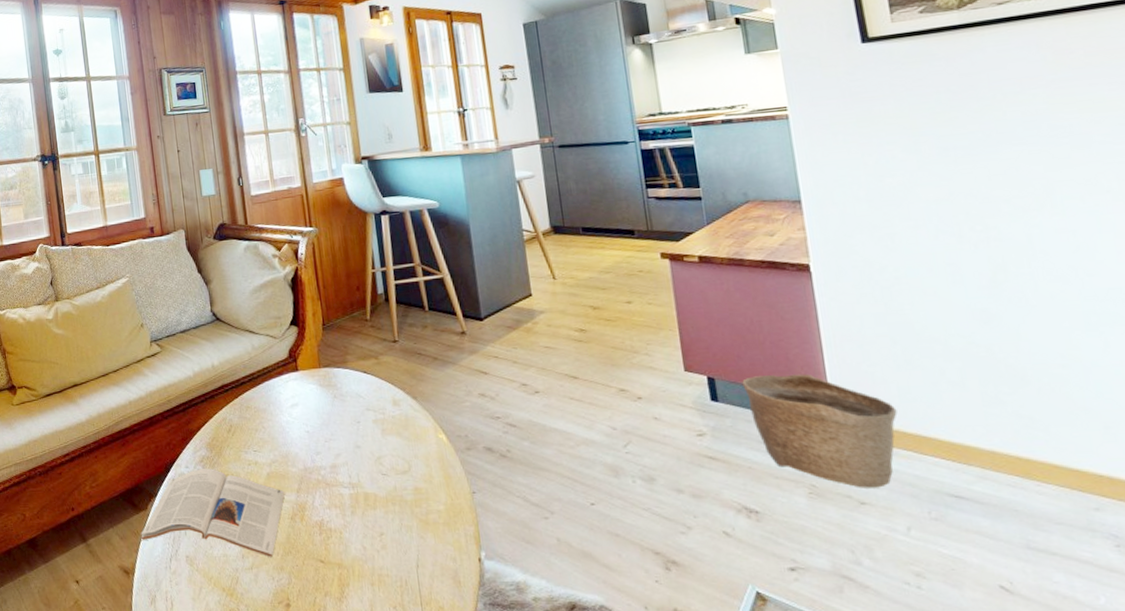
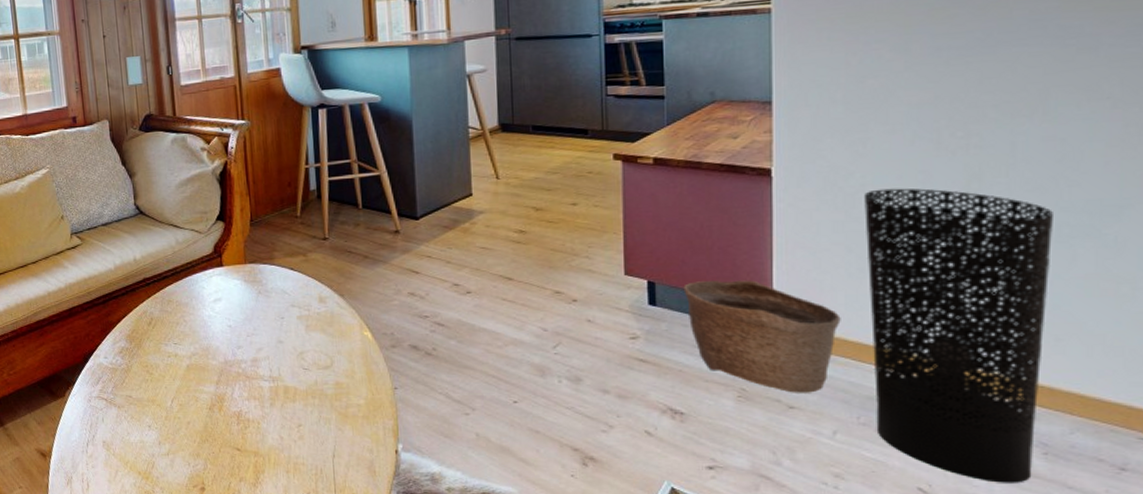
magazine: present [140,468,285,558] -> none [58,359,204,445]
umbrella stand: none [900,280,1108,578] -> present [864,188,1053,483]

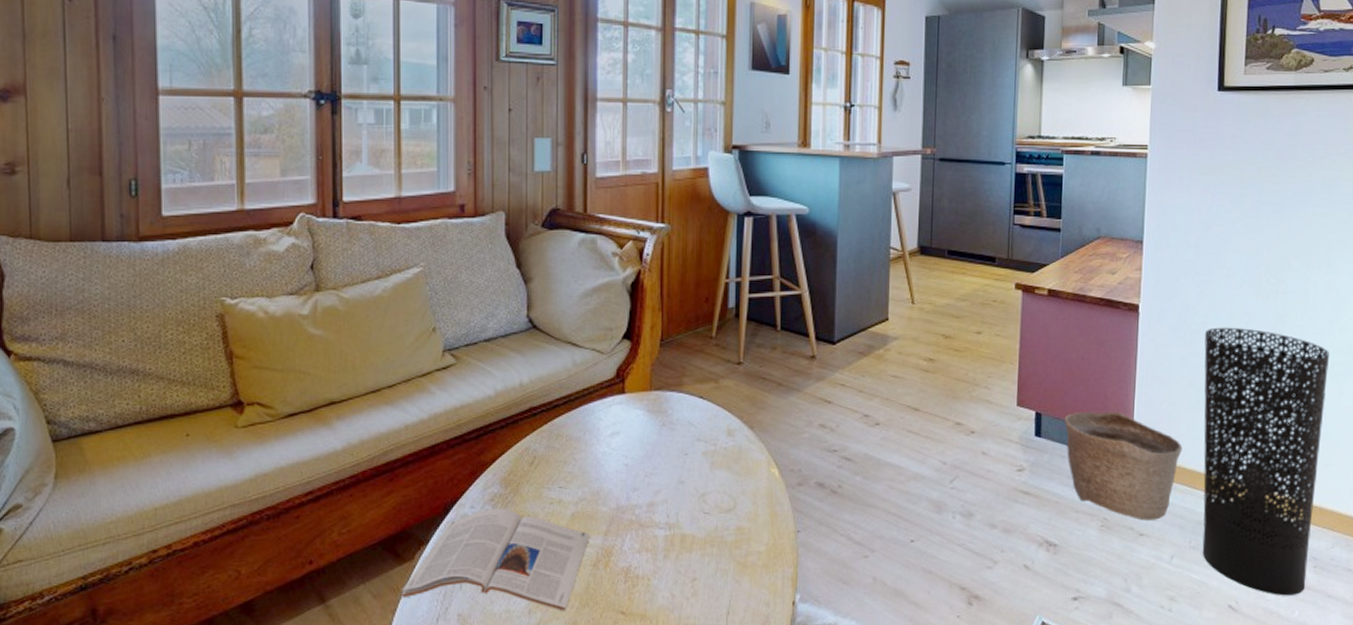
magazine: none [58,359,204,445] -> present [401,508,591,612]

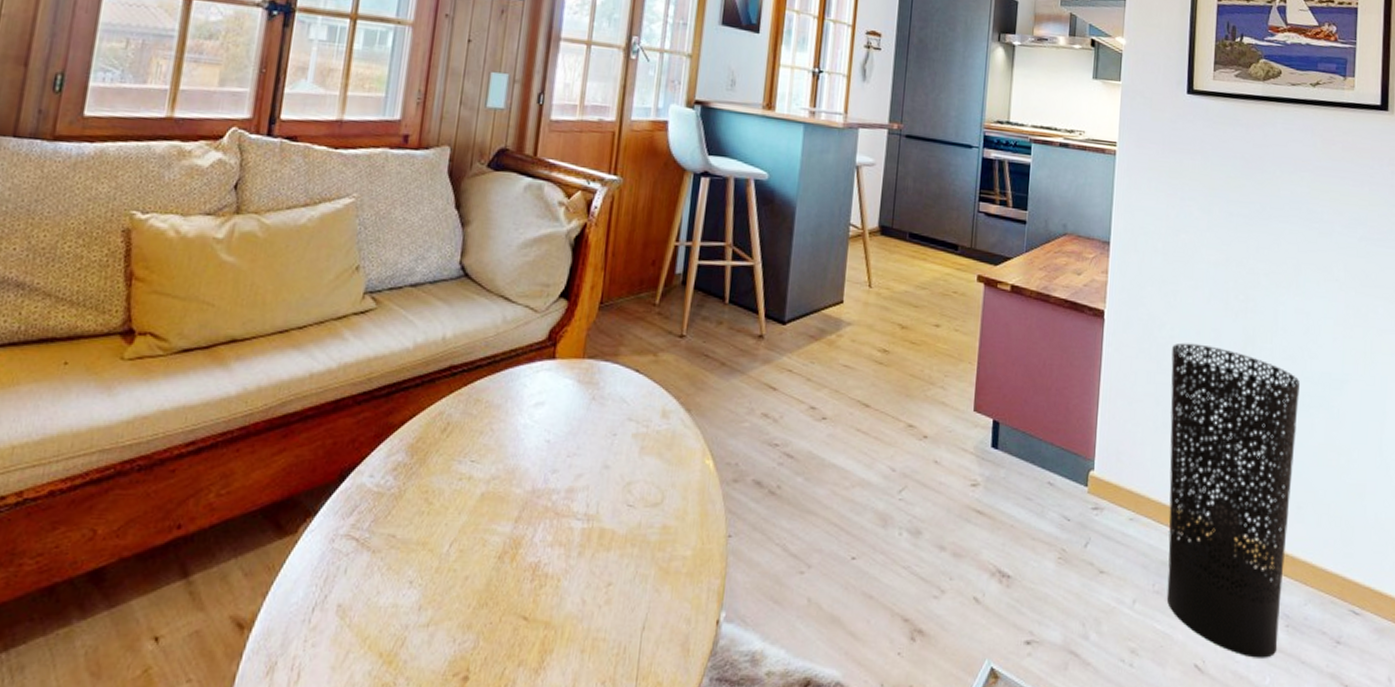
magazine: present [401,508,591,612] -> none [276,480,500,611]
basket: present [1064,411,1183,521] -> none [1023,424,1147,556]

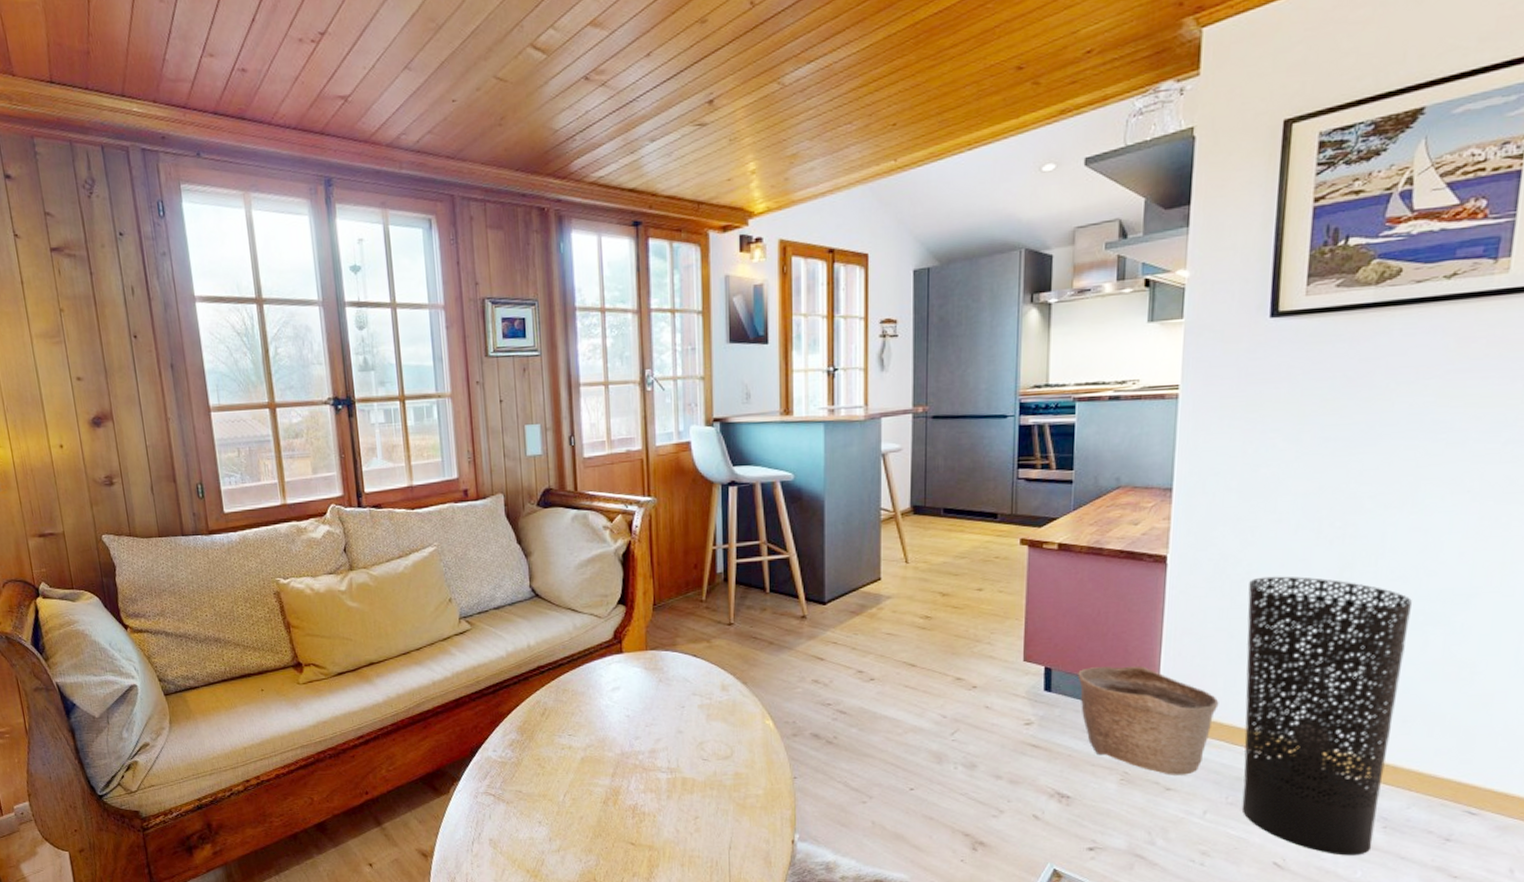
basket: none [1023,424,1147,556] -> present [1078,666,1219,775]

